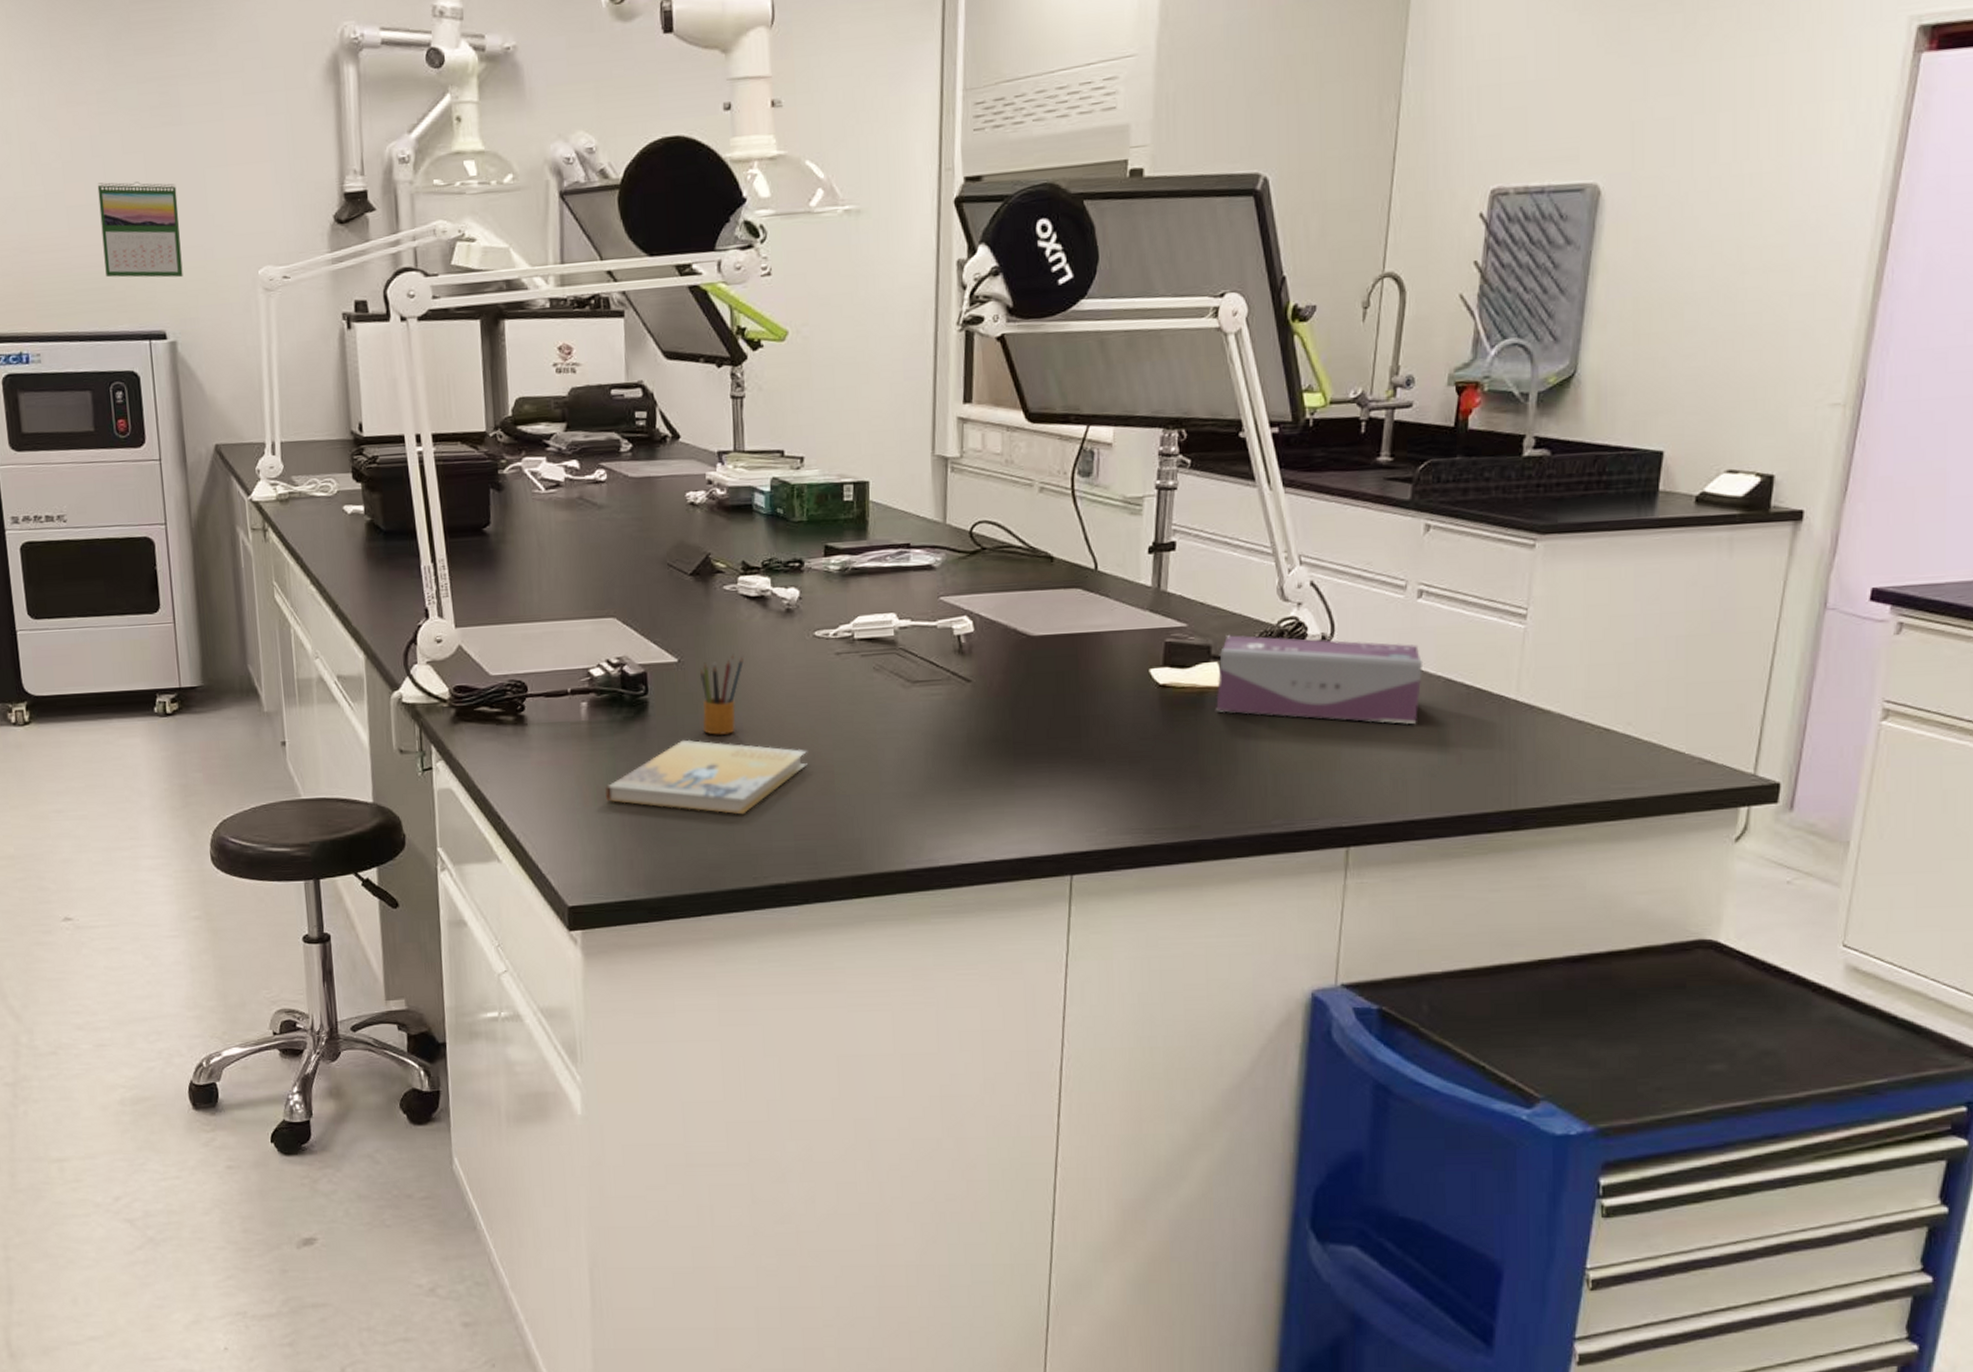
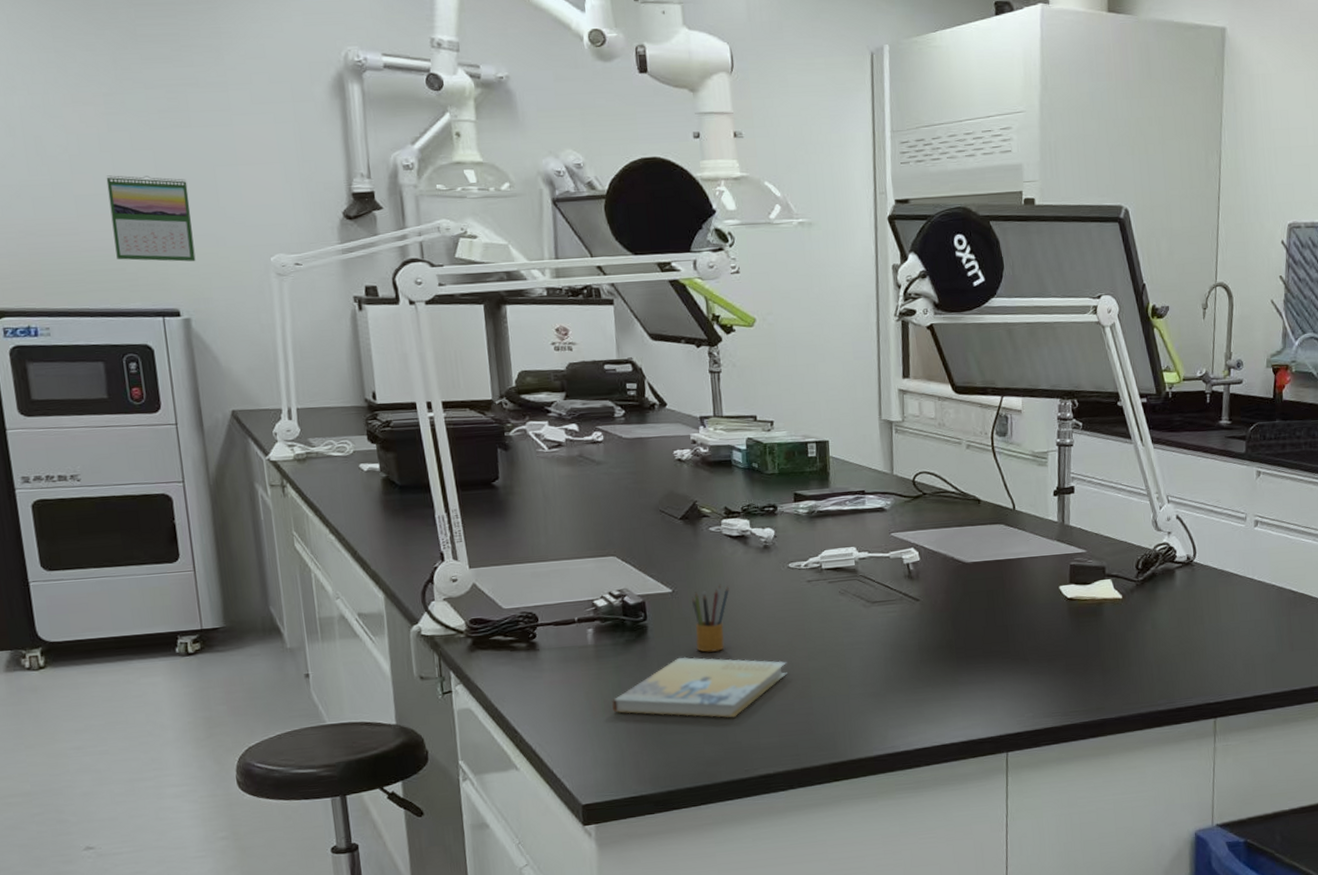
tissue box: present [1216,635,1422,725] -> none [1111,558,1261,623]

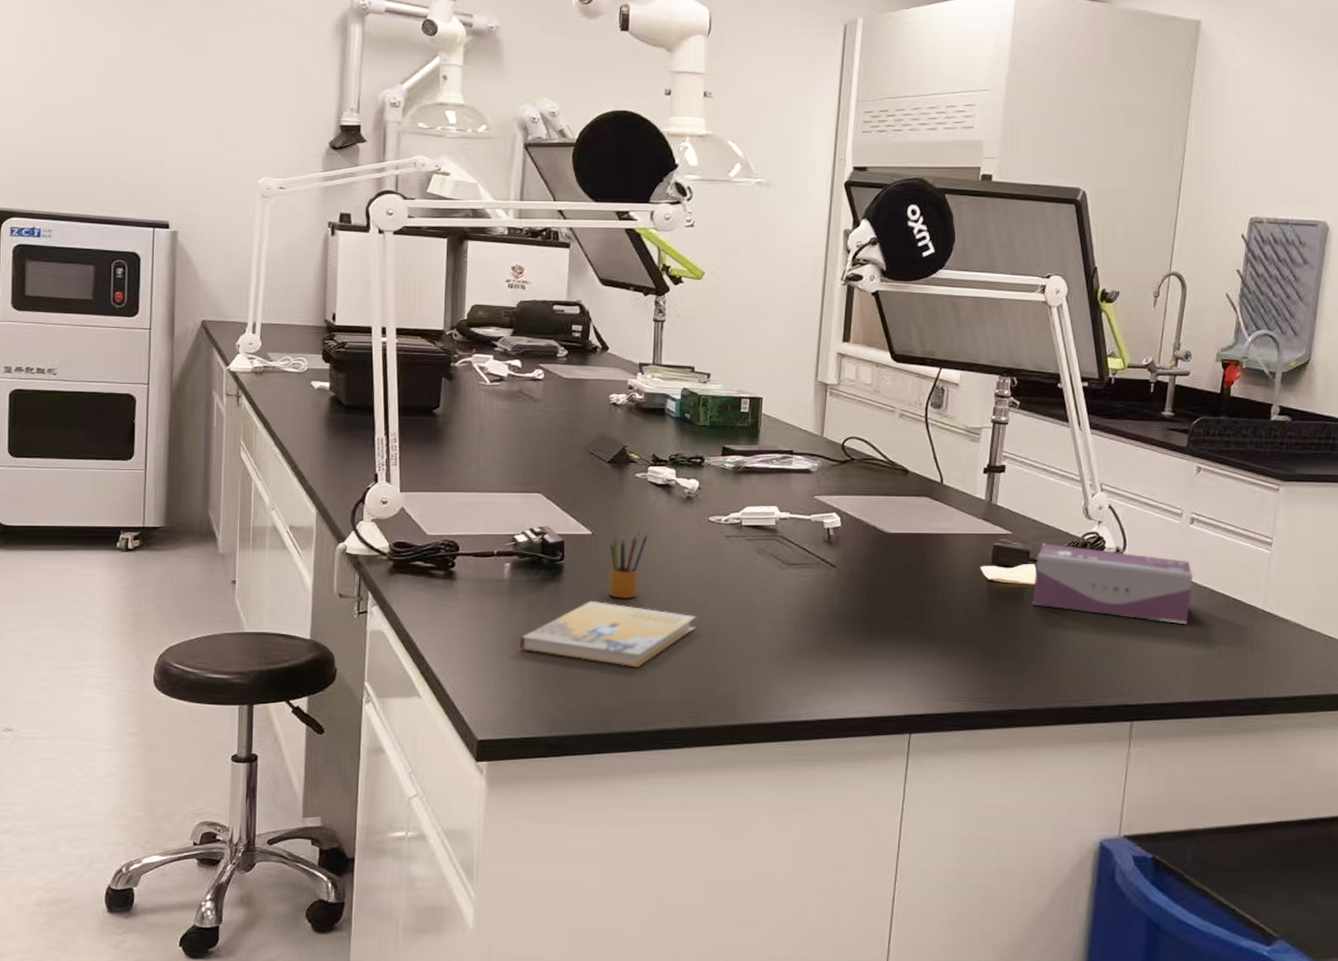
calendar: present [106,175,196,262] -> none [121,94,193,179]
tissue box: none [1111,558,1261,623] -> present [1032,543,1193,625]

